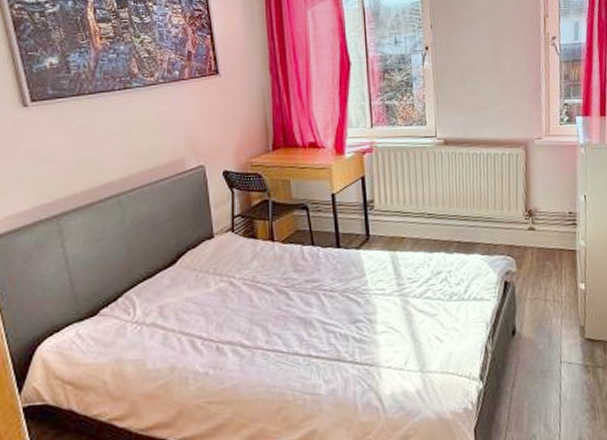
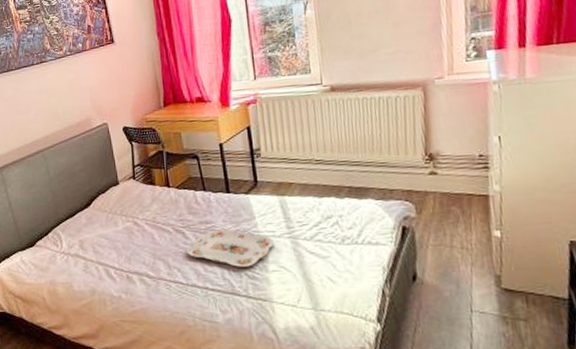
serving tray: none [289,288,384,330] -> present [186,229,274,267]

